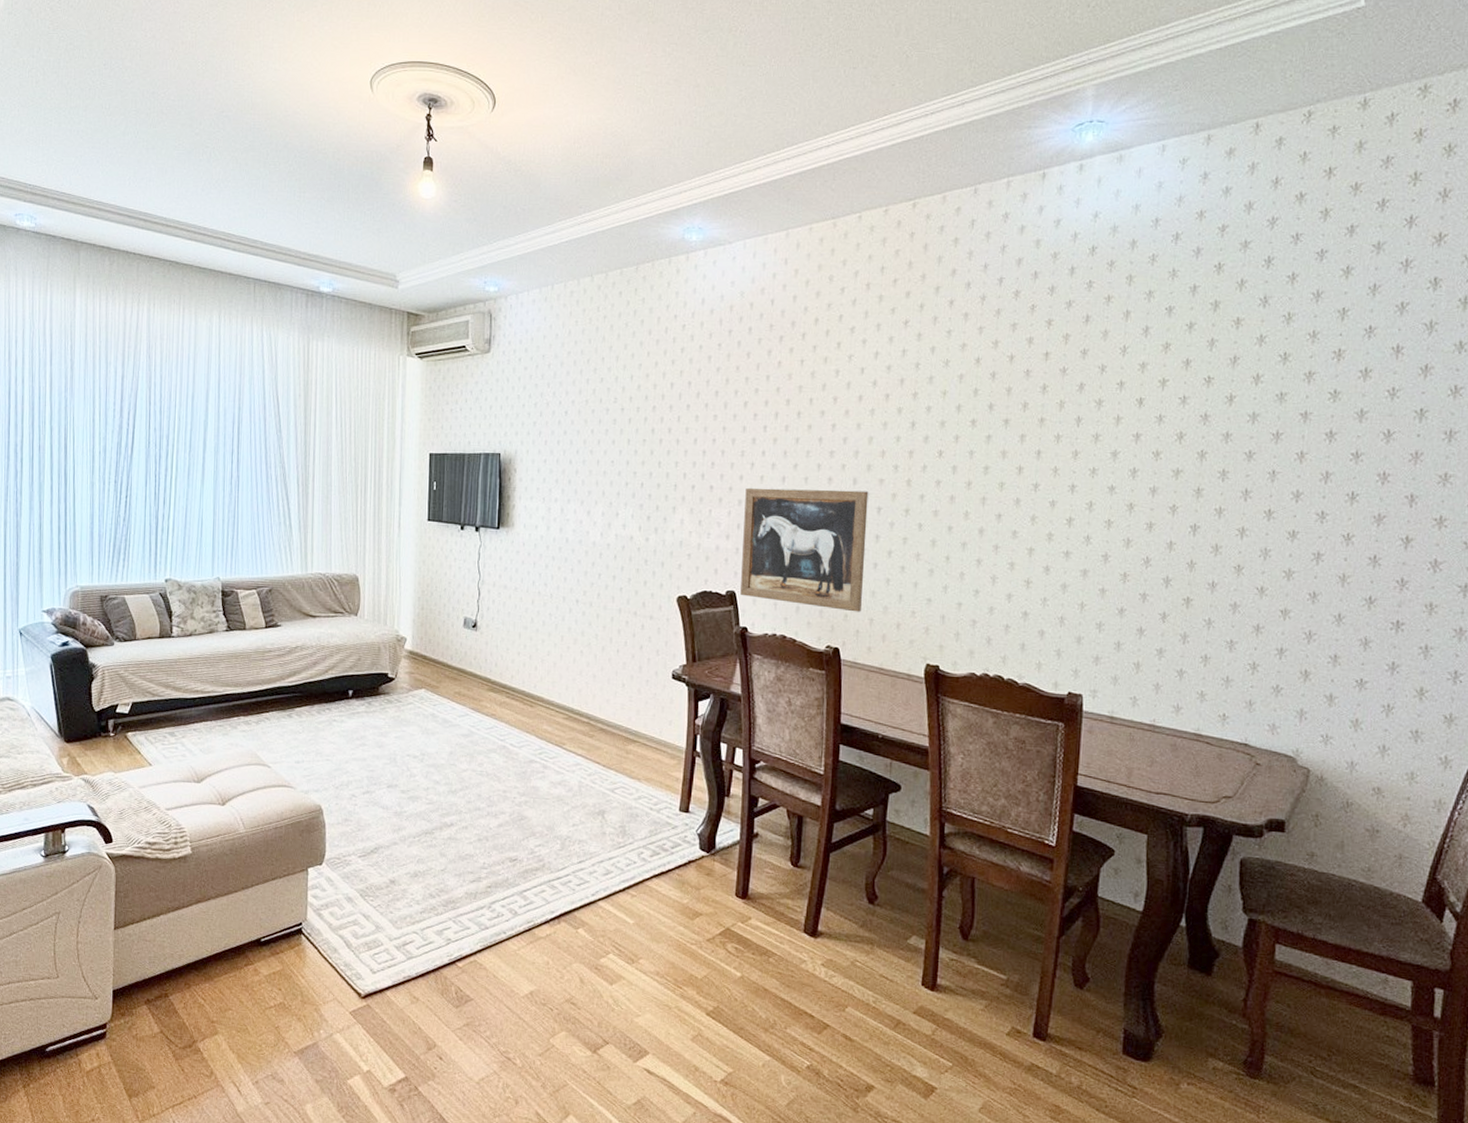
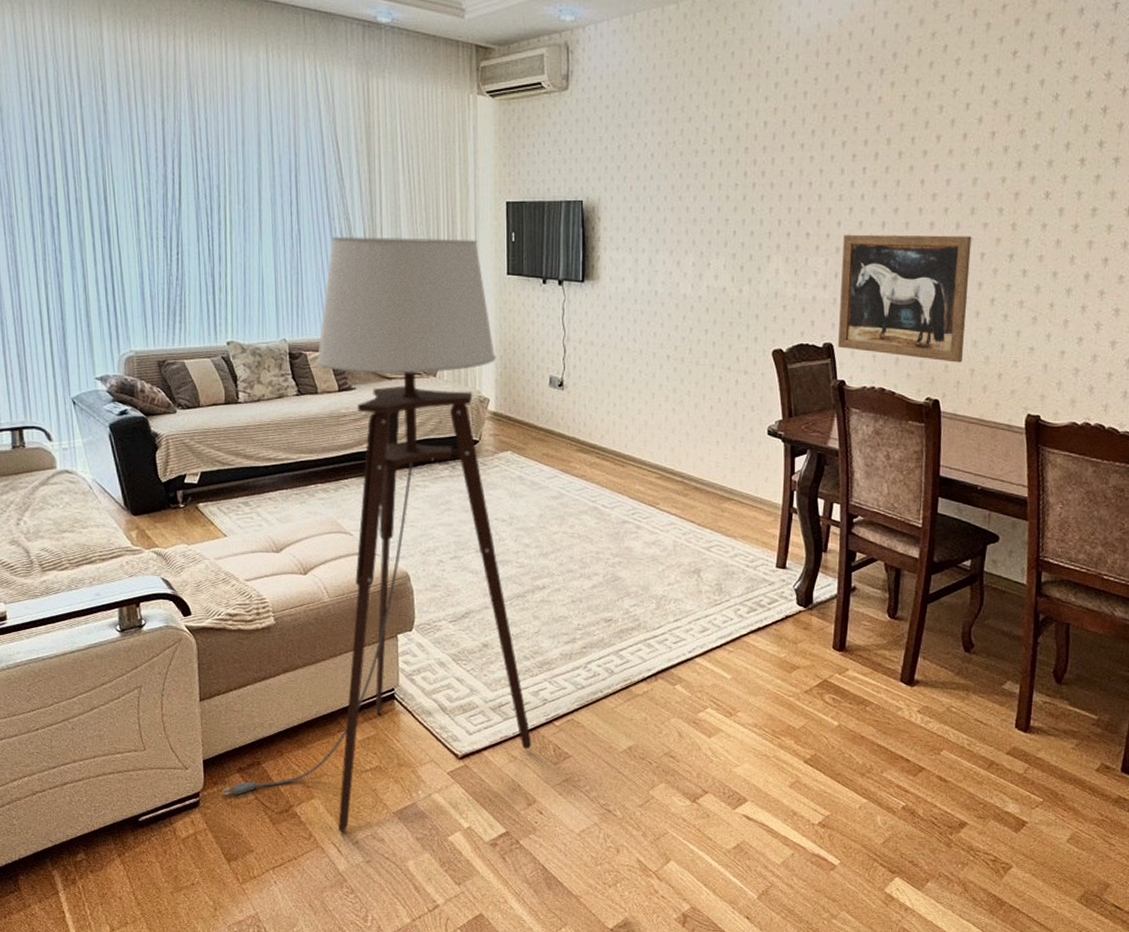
floor lamp: none [129,483,435,1071] -> present [223,236,532,832]

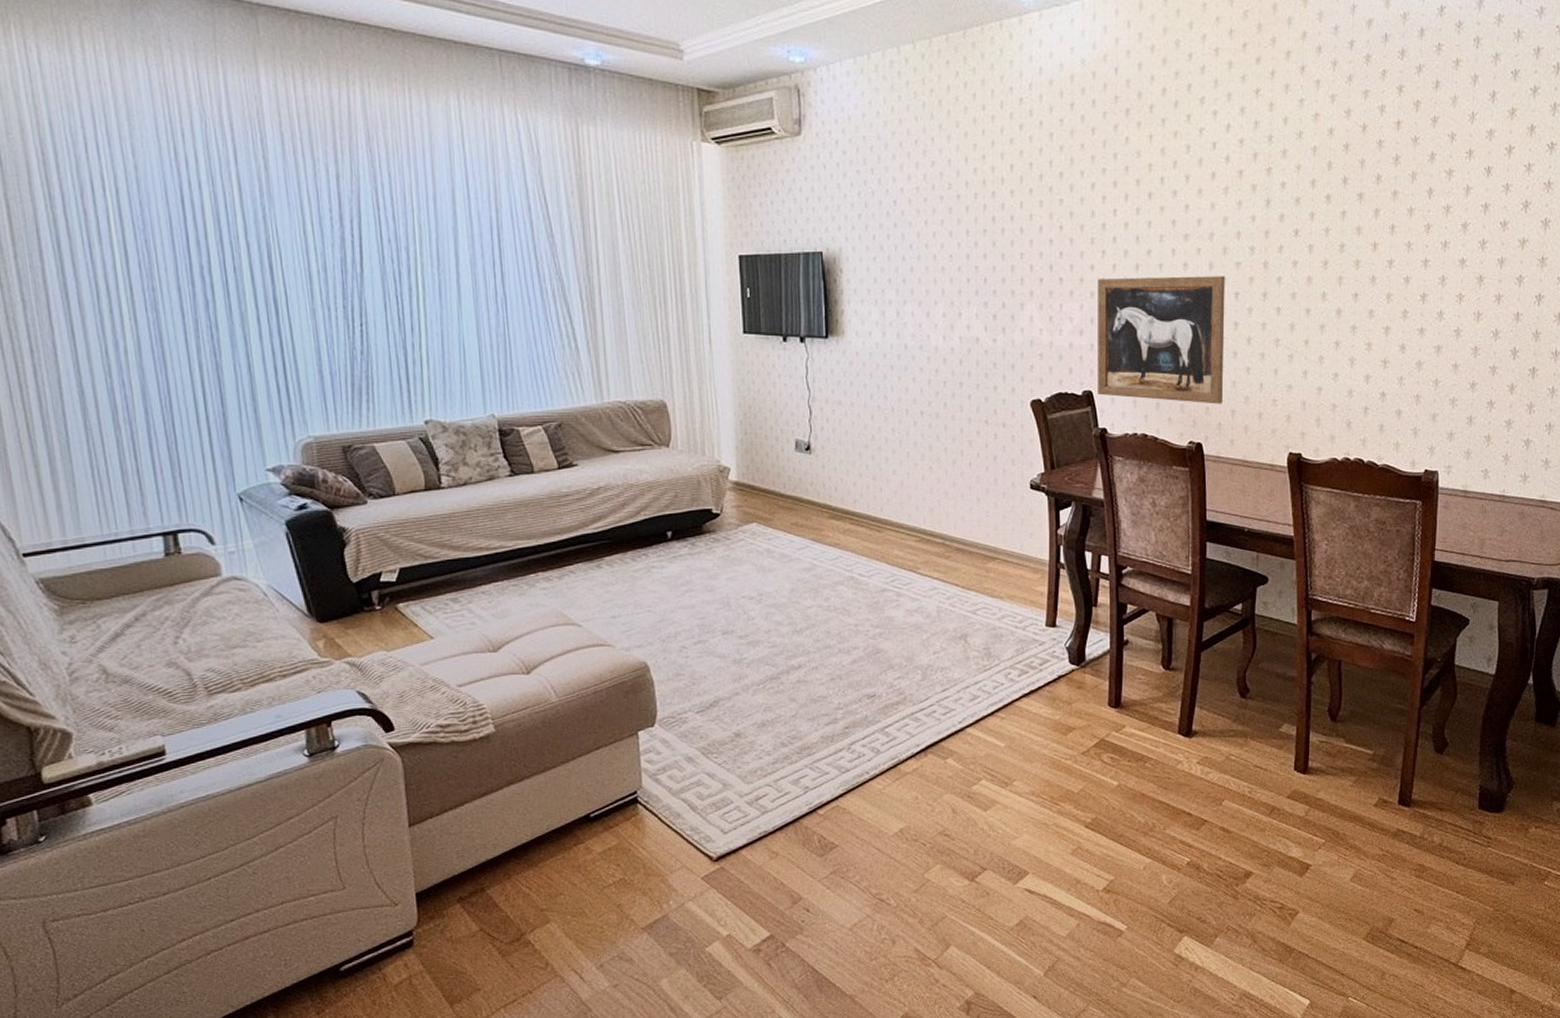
floor lamp: present [223,236,532,832] -> none [441,296,795,957]

